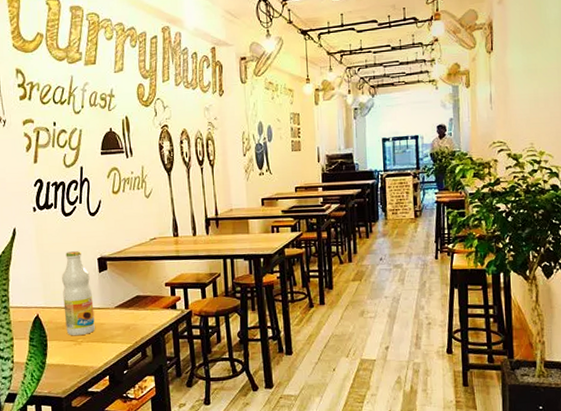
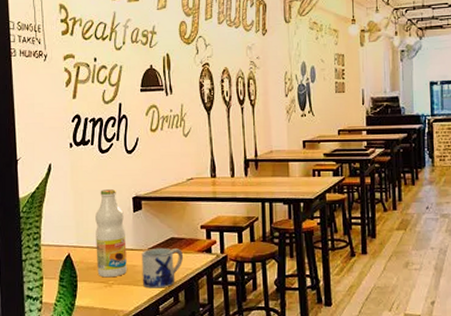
mug: none [109,305,150,345] -> present [141,247,184,289]

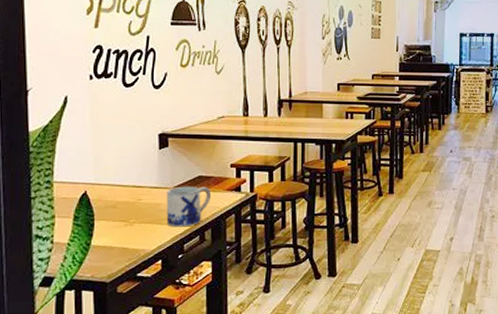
beverage bottle: present [95,189,127,278] -> none [116,125,150,216]

